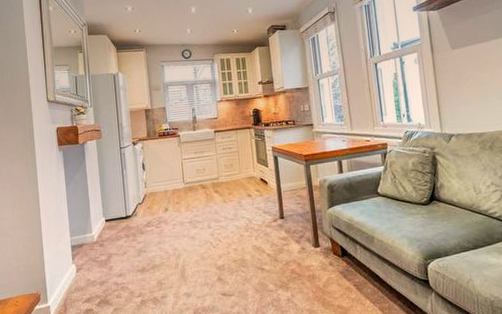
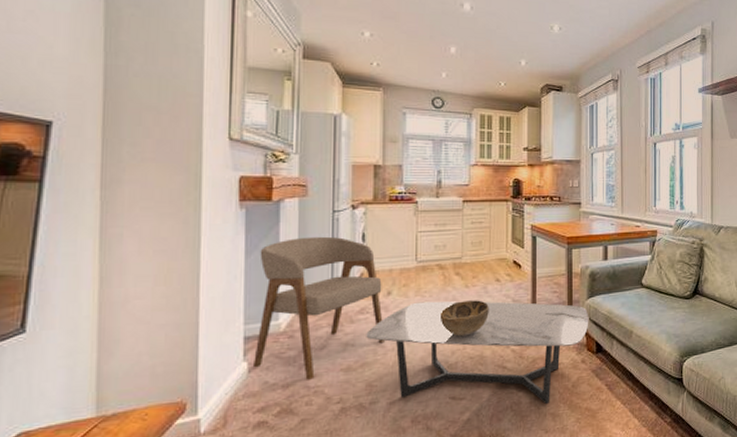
armchair: none [75,167,168,278] -> present [252,236,386,380]
coffee table: none [153,213,333,302] -> present [366,301,589,405]
decorative bowl: none [206,212,245,244] -> present [439,300,489,337]

